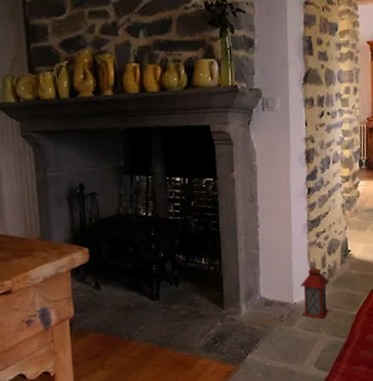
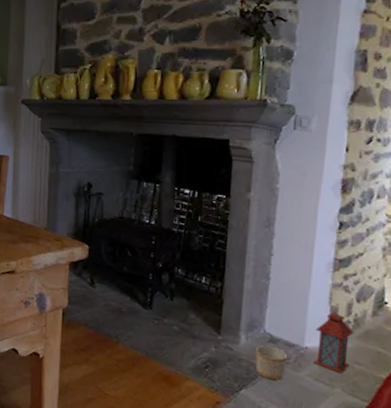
planter: none [255,308,282,339] -> present [255,345,288,380]

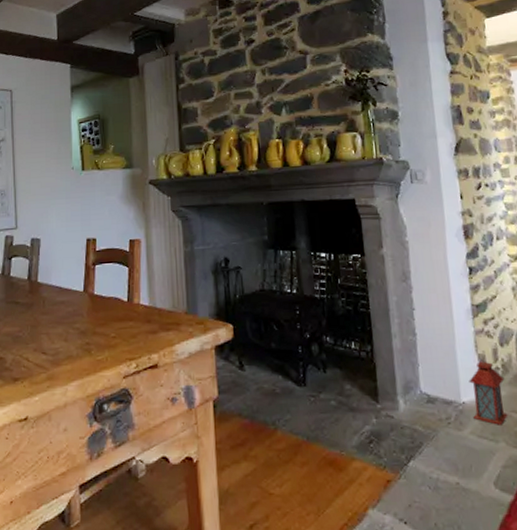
planter: present [255,345,288,380] -> none [416,406,449,445]

